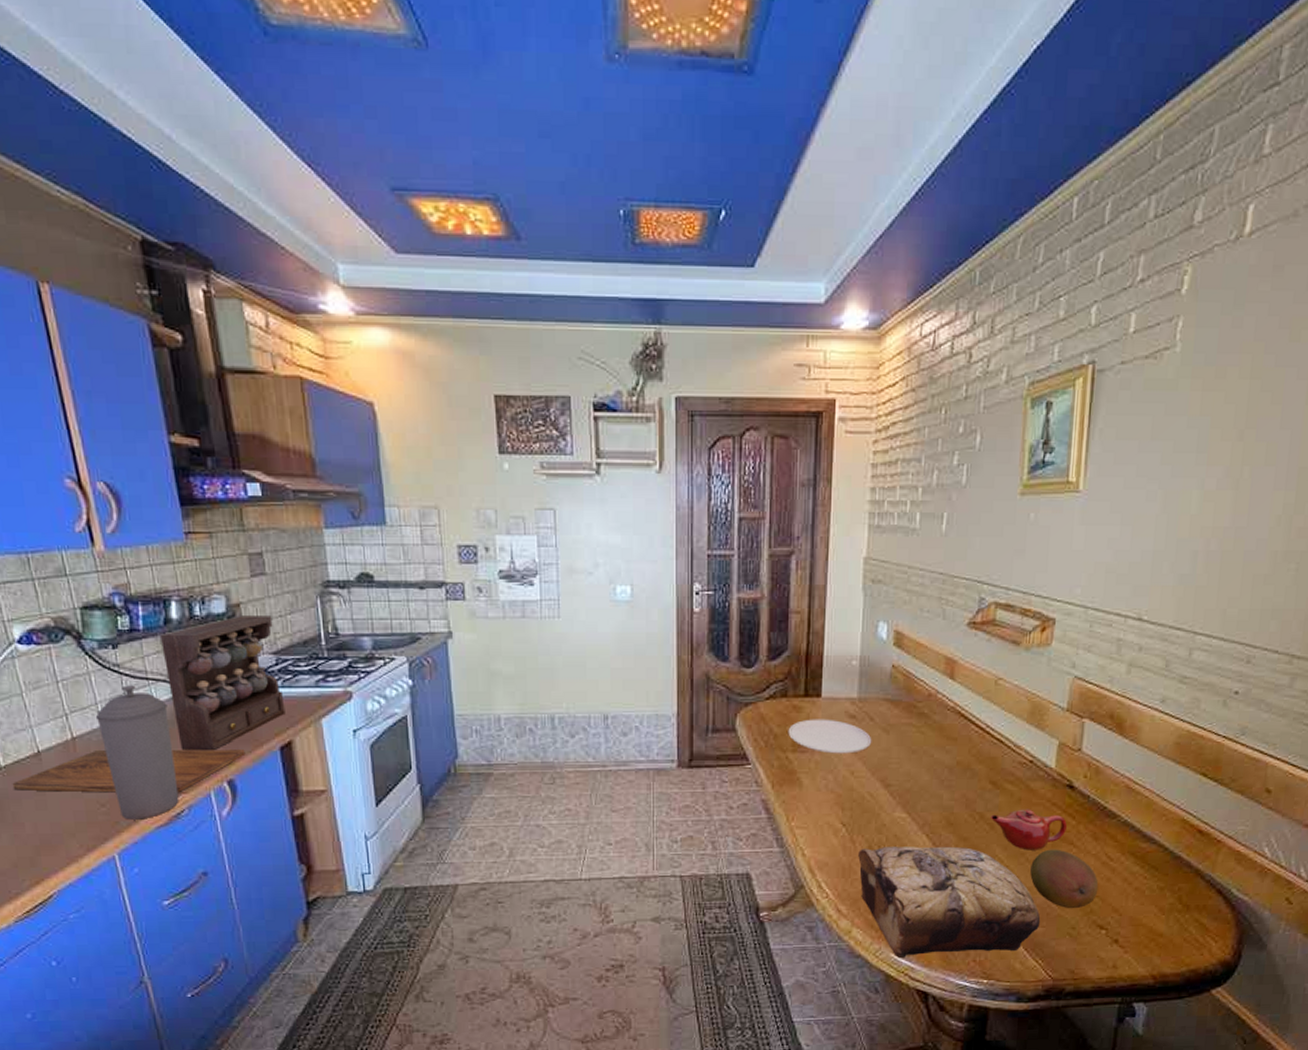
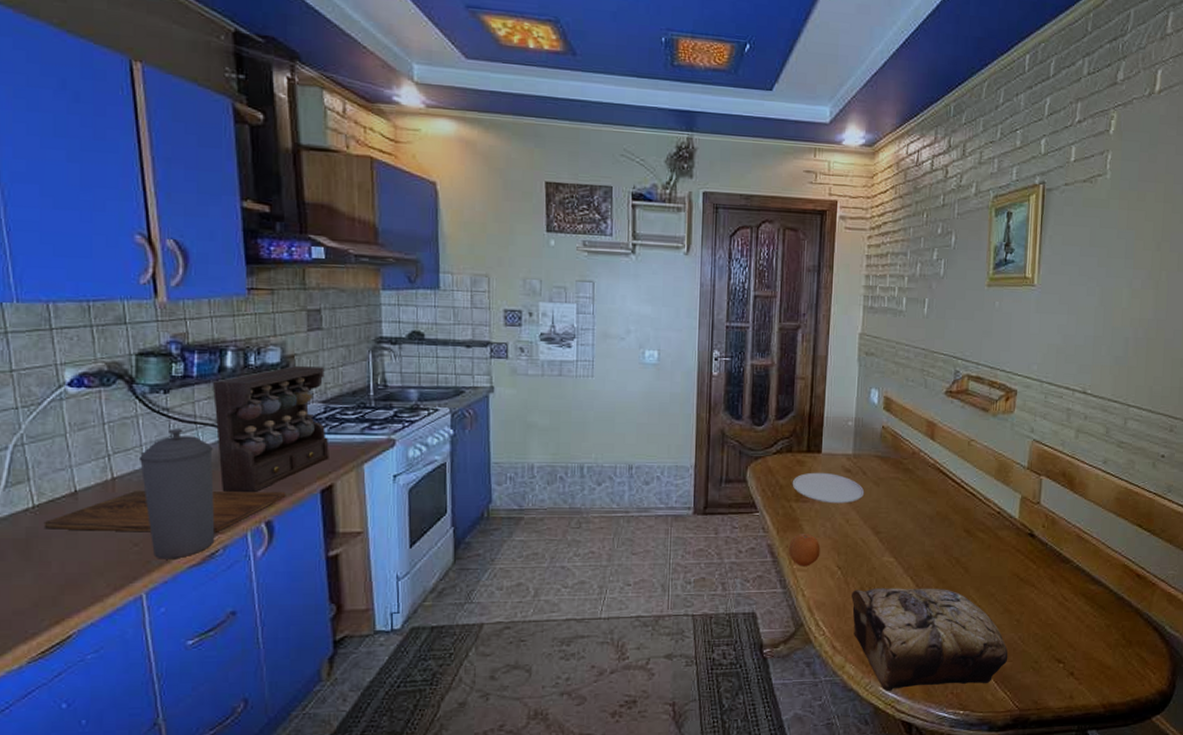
fruit: none [786,786,822,824] -> present [789,533,821,567]
teapot: present [990,809,1067,850] -> none [964,554,1029,592]
fruit: present [1030,849,1099,909] -> none [999,590,1057,645]

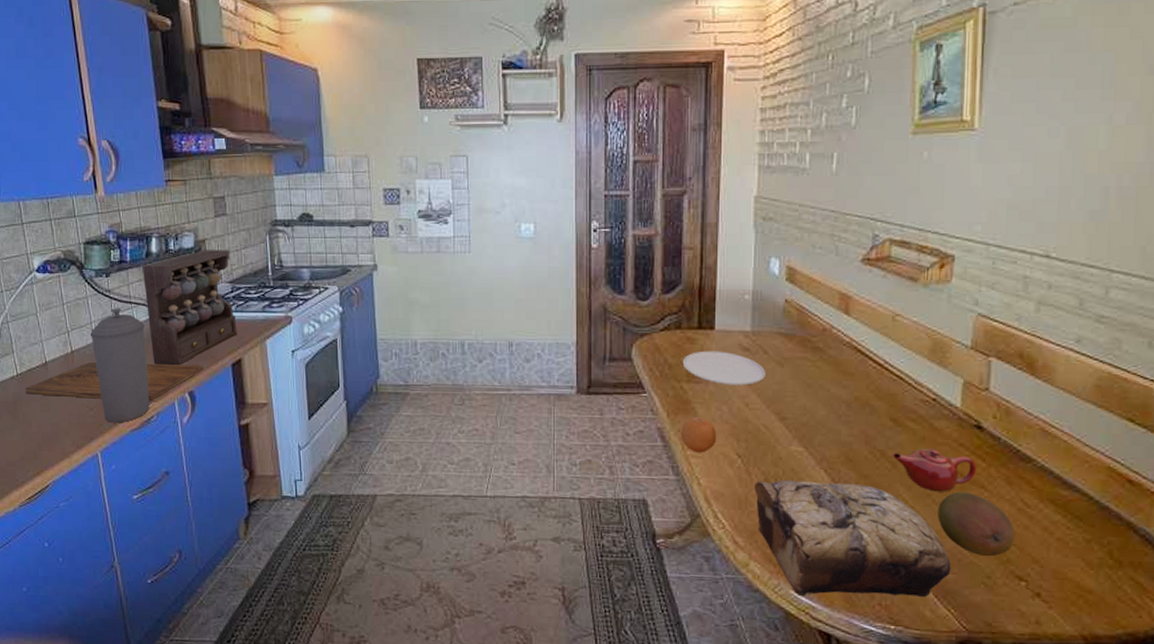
teapot: none [964,554,1029,592] -> present [891,448,976,492]
fruit: none [999,590,1057,645] -> present [938,491,1015,557]

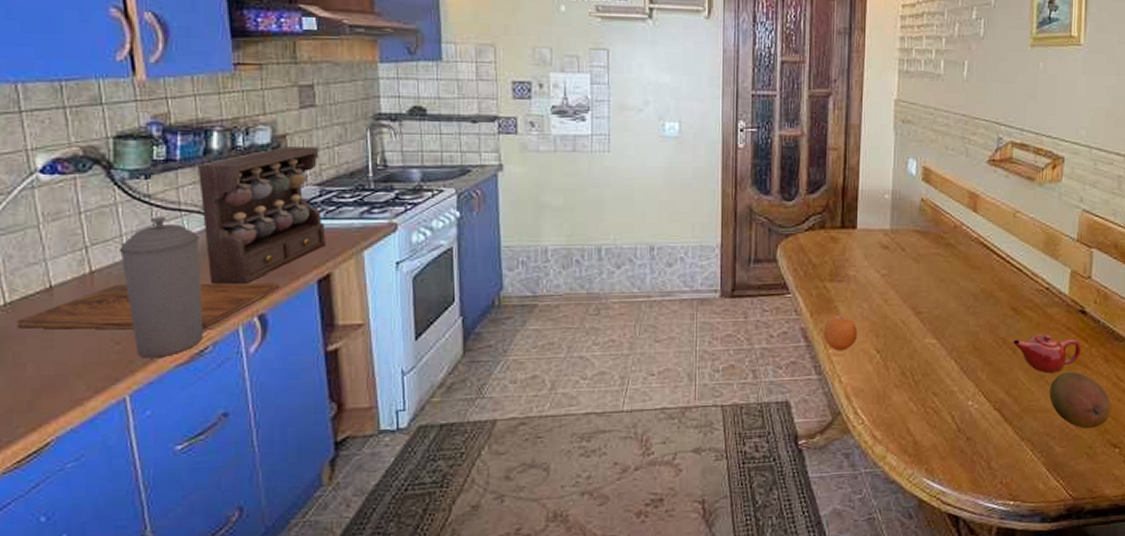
plate: present [682,350,766,386] -> none [825,249,904,283]
bread loaf: present [755,480,951,597] -> none [892,370,1061,483]

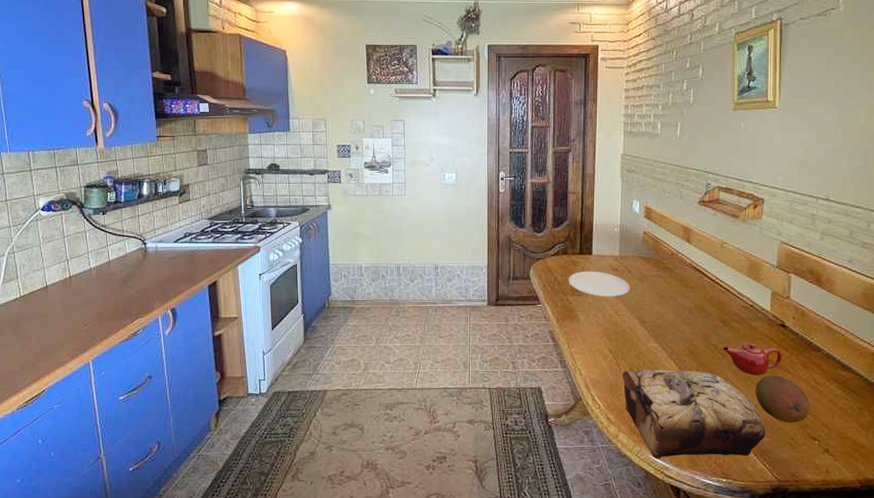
cutting board: present [16,283,280,330] -> none [27,285,185,317]
canister: present [118,217,204,358] -> none [86,240,137,336]
spice rack: present [197,147,326,284] -> none [134,193,214,287]
fruit: present [824,314,858,351] -> none [567,321,594,350]
plate: none [825,249,904,283] -> present [568,271,631,297]
bread loaf: none [892,370,1061,483] -> present [622,370,766,460]

